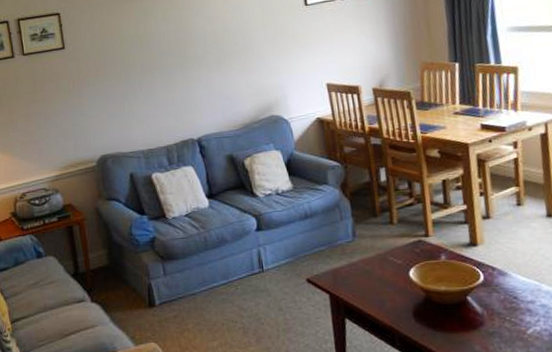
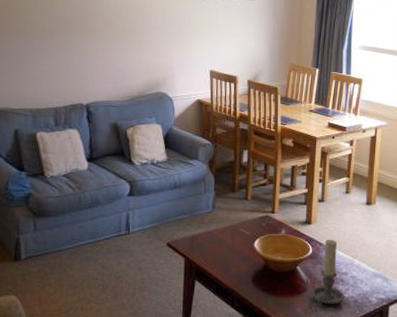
candle holder: none [490,262,536,344] -> present [311,239,345,307]

